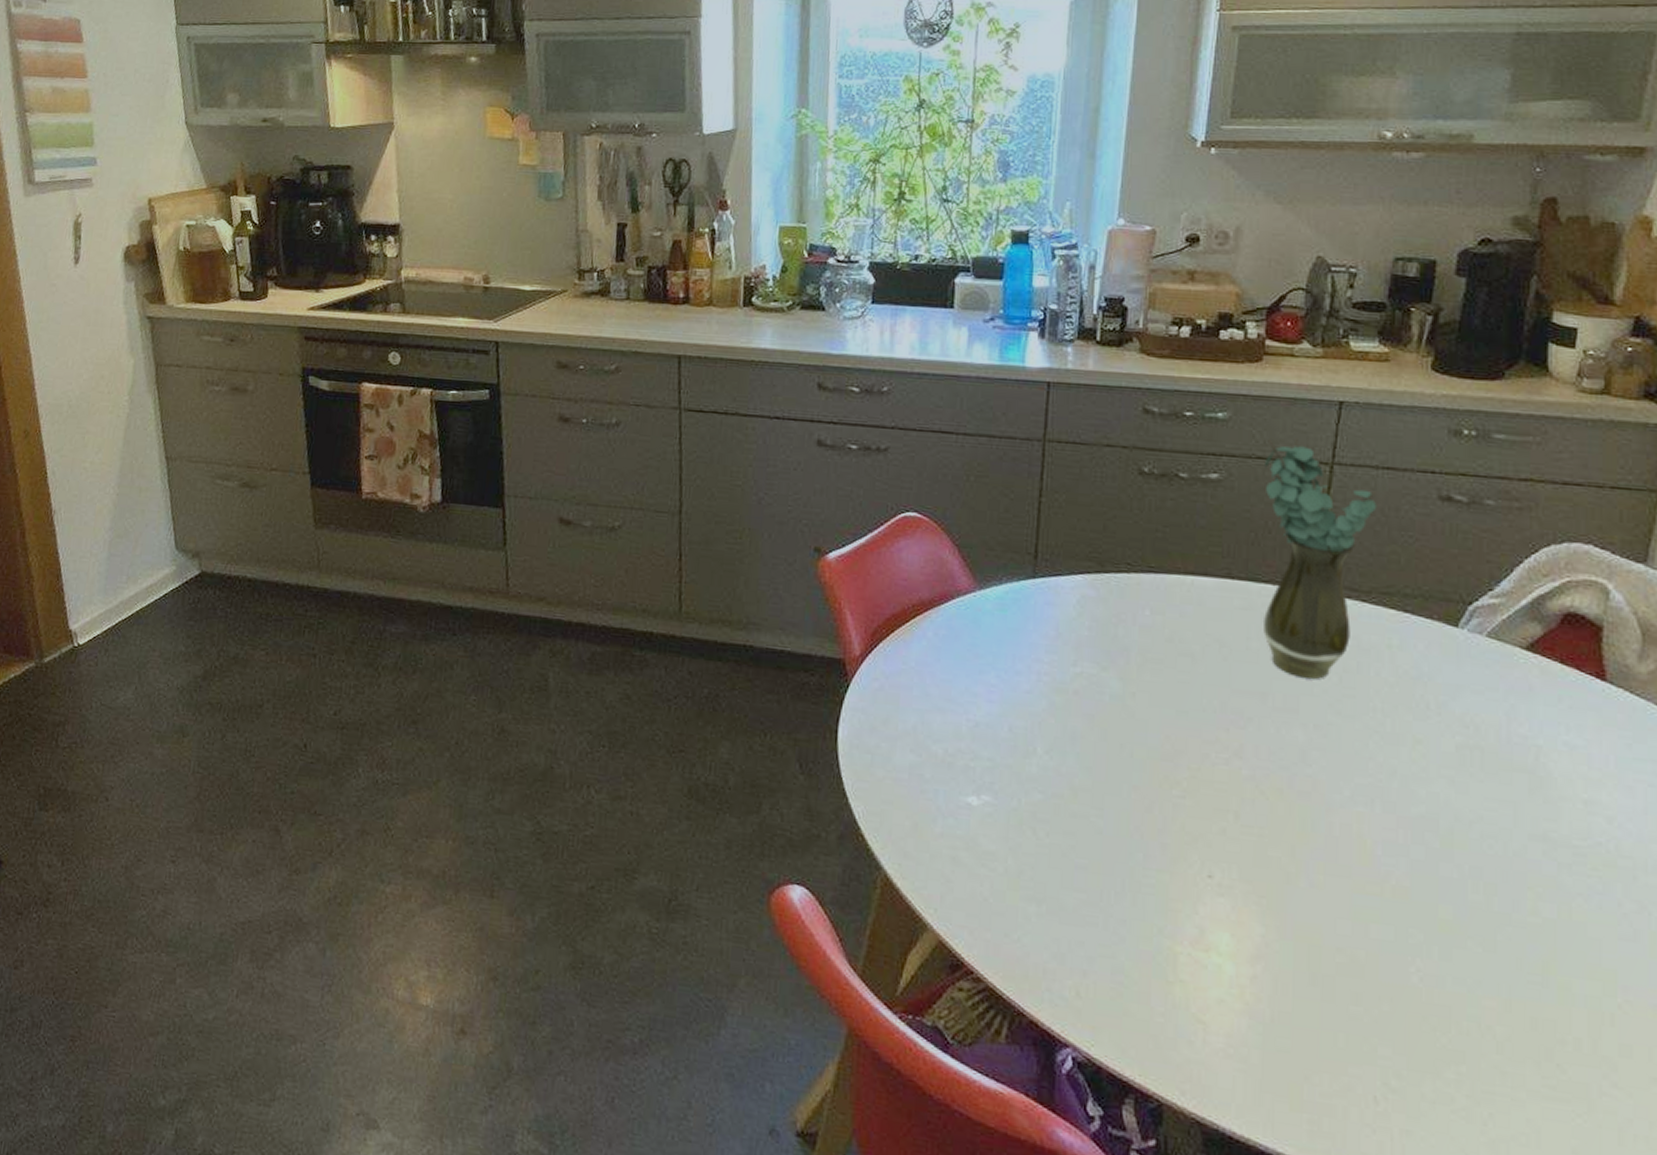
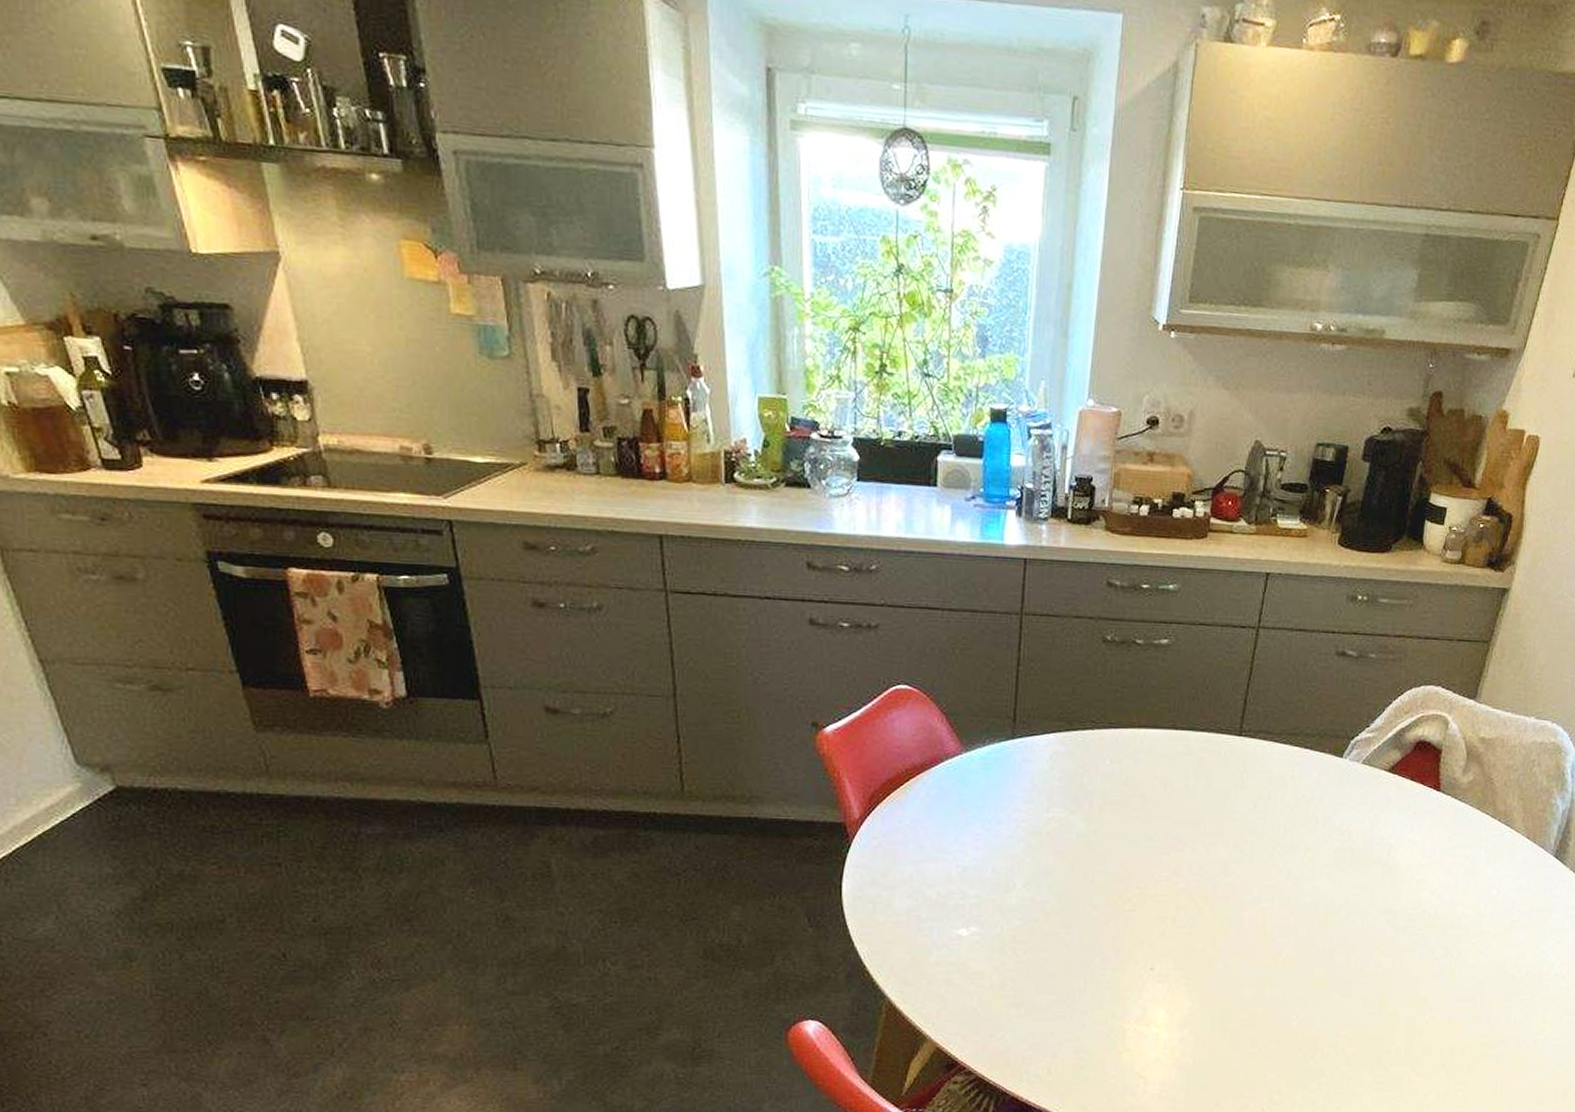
vase: present [1263,437,1377,679] -> none [1199,606,1290,807]

